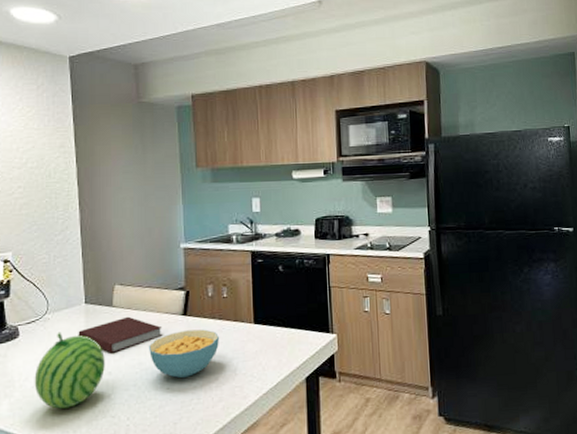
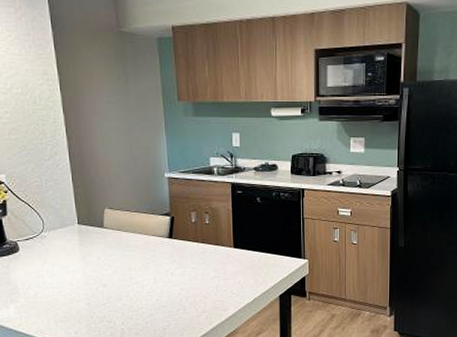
fruit: present [34,331,105,409] -> none [36,248,100,314]
notebook: present [78,316,163,353] -> none [73,237,151,268]
cereal bowl: present [148,329,219,378] -> none [138,251,202,291]

